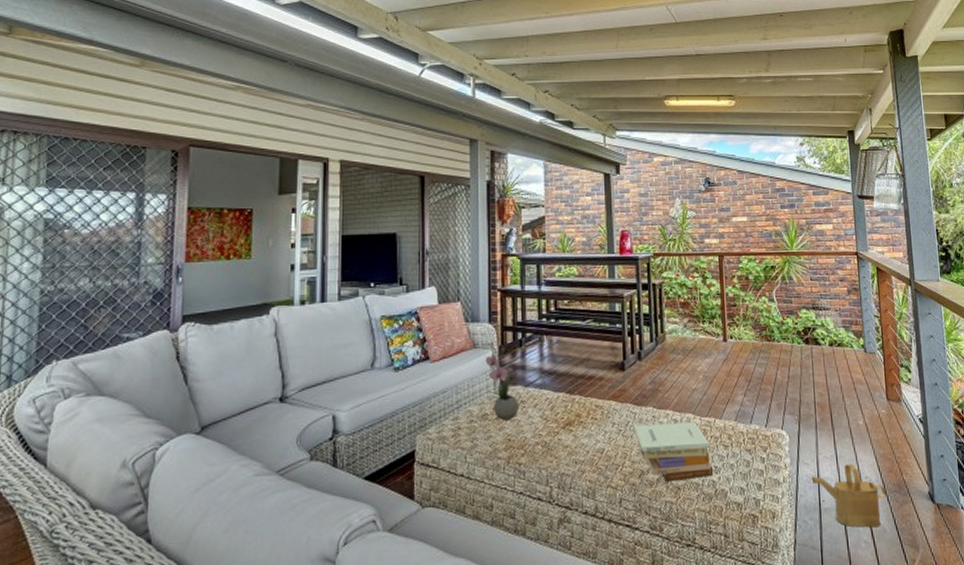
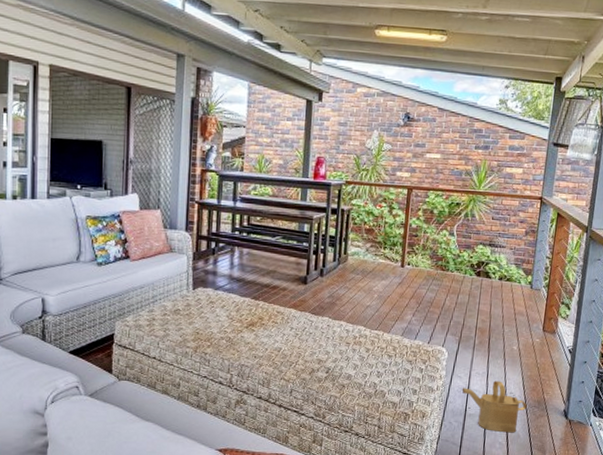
flower arrangement: present [485,342,521,421] -> none [180,248,212,317]
books: present [633,422,714,481] -> none [309,331,376,380]

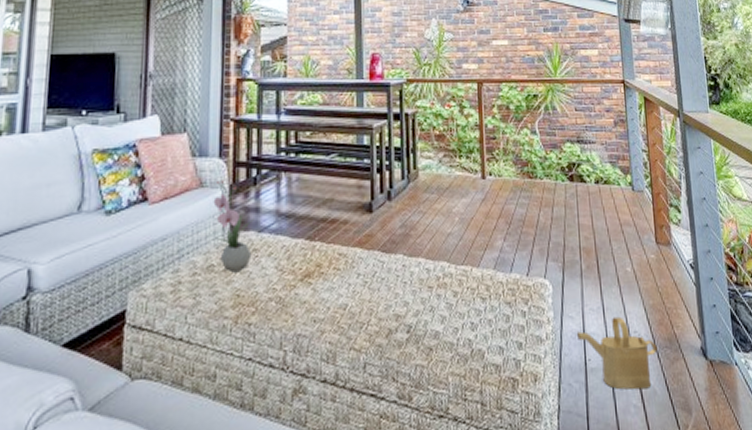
flower arrangement: none [180,248,212,317] -> present [213,180,254,273]

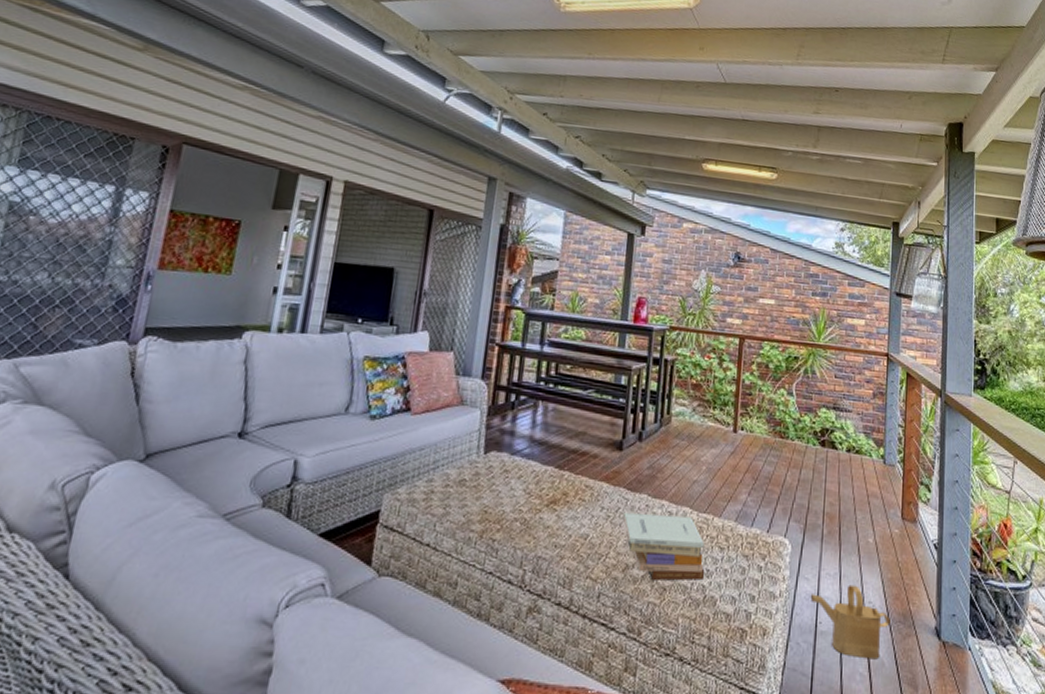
flower arrangement: present [213,180,254,273] -> none [470,400,508,490]
books: none [381,271,470,341] -> present [623,513,705,581]

